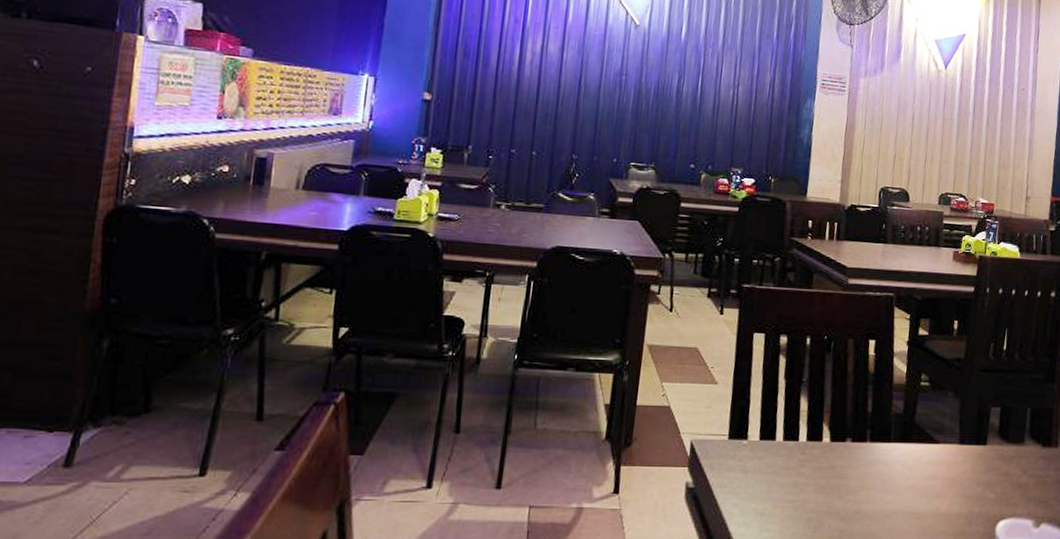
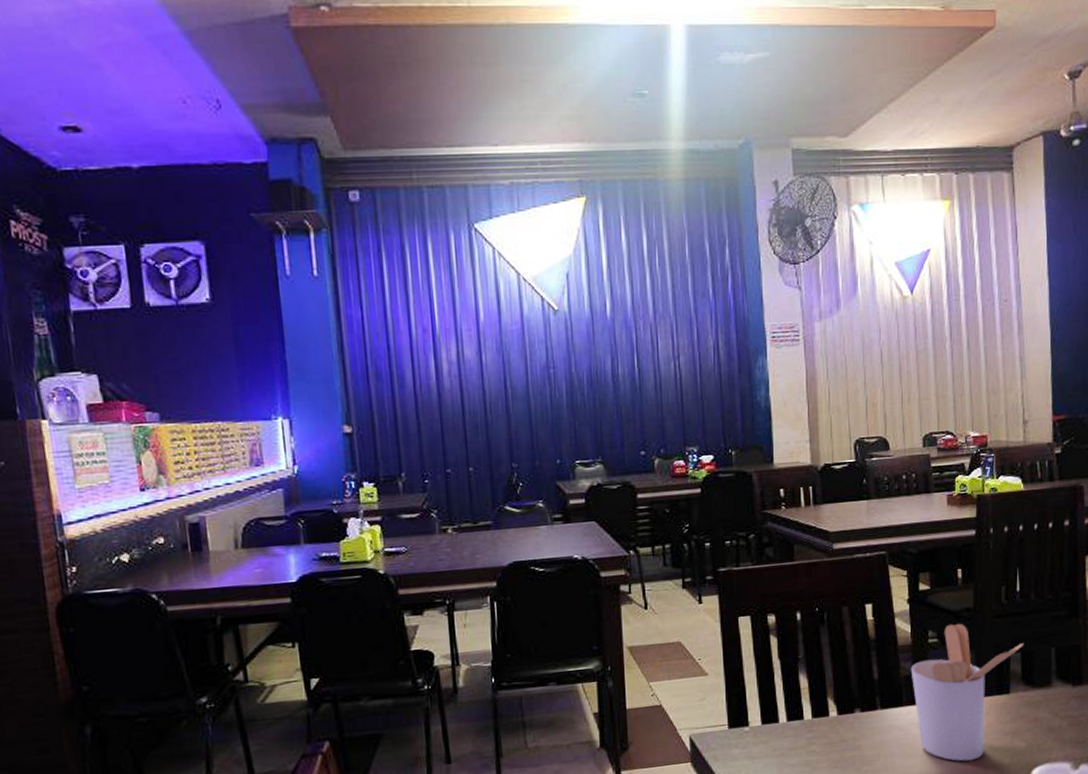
utensil holder: none [901,371,1005,505] -> present [910,623,1024,762]

